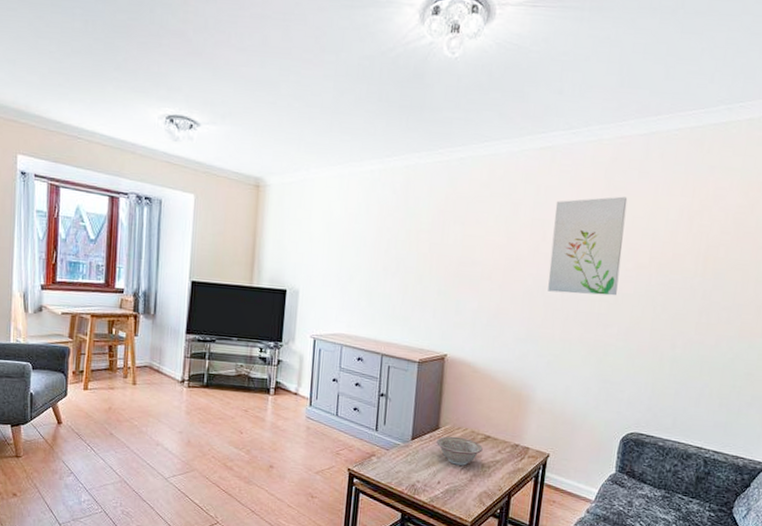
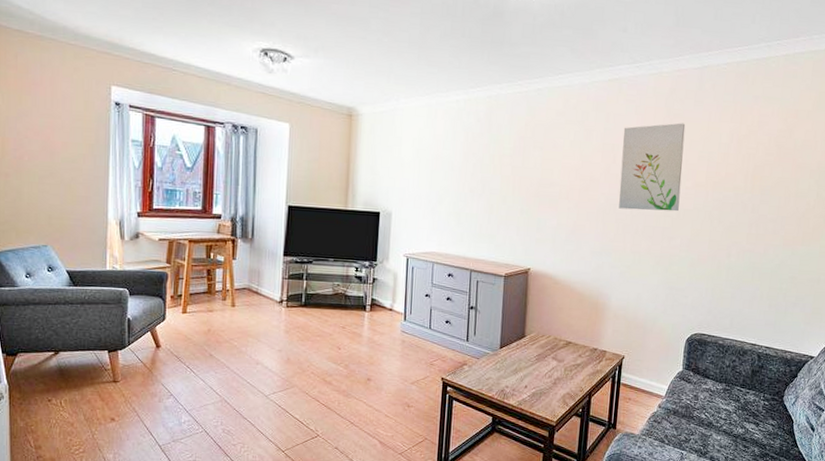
decorative bowl: present [436,436,483,466] -> none [523,343,565,370]

